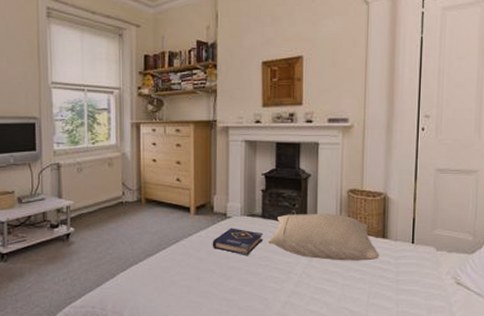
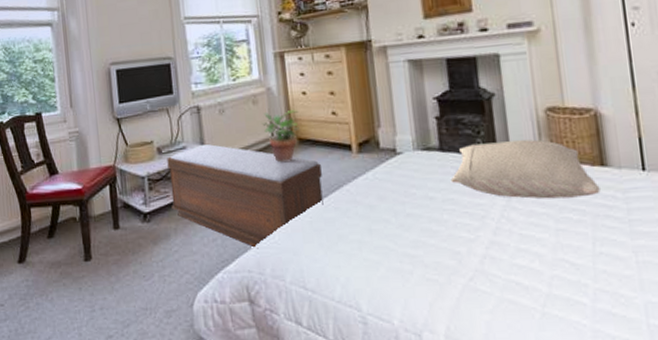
bench: none [26,198,163,289] -> present [167,144,324,249]
potted plant: none [115,173,149,217] -> present [262,109,300,162]
book: present [212,228,264,257] -> none [382,165,446,200]

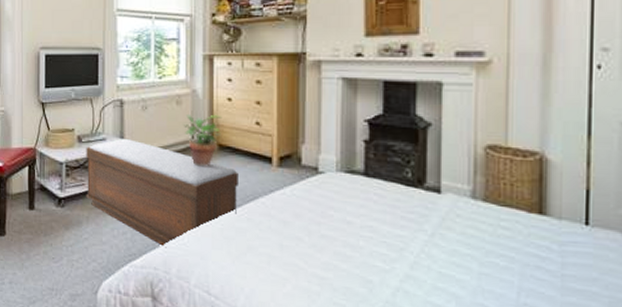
pillow: present [450,139,601,199] -> none [372,173,534,244]

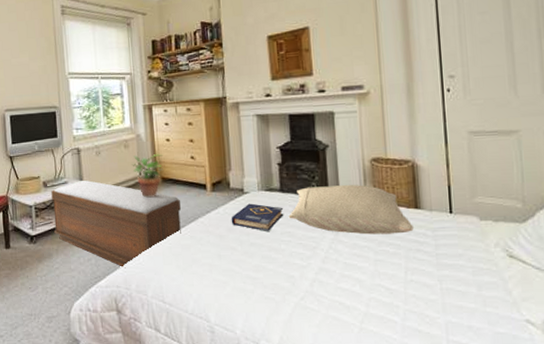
book: none [299,186,367,224] -> present [231,203,284,232]
pillow: none [372,173,534,244] -> present [288,185,414,235]

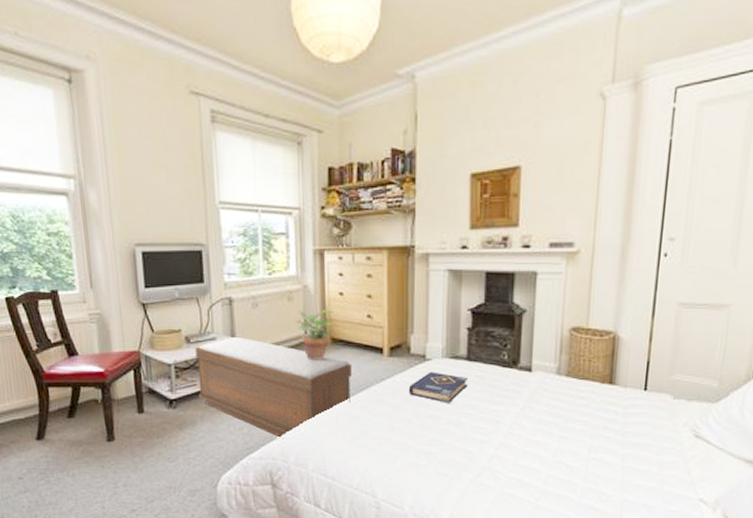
pillow: present [288,185,414,235] -> none [473,356,605,410]

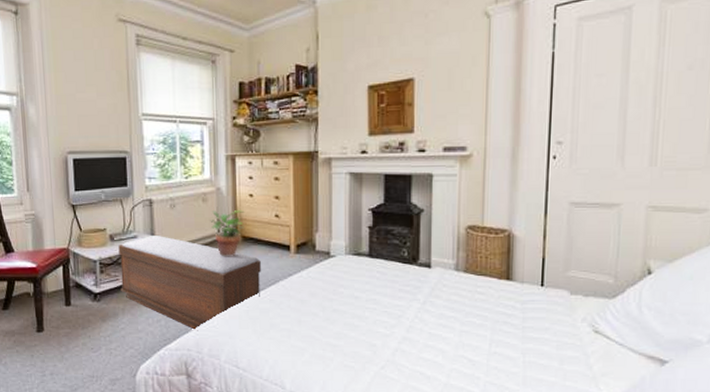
book: present [408,371,469,404] -> none [314,268,371,299]

